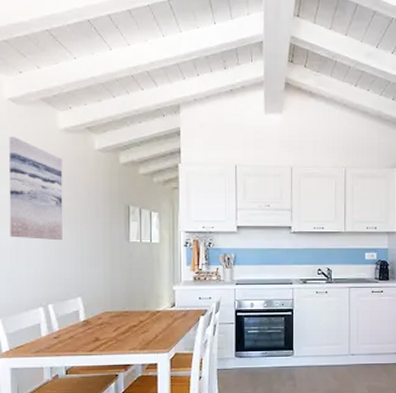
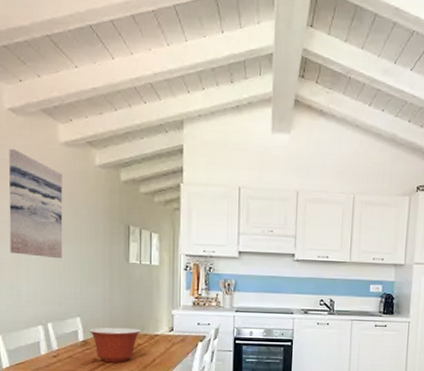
mixing bowl: none [90,305,142,340] -> present [89,327,140,362]

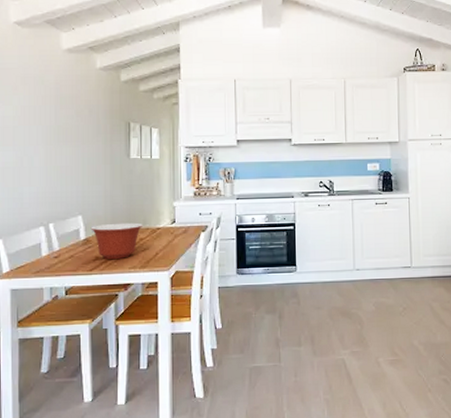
wall art: present [9,149,63,259] -> none [13,59,65,159]

